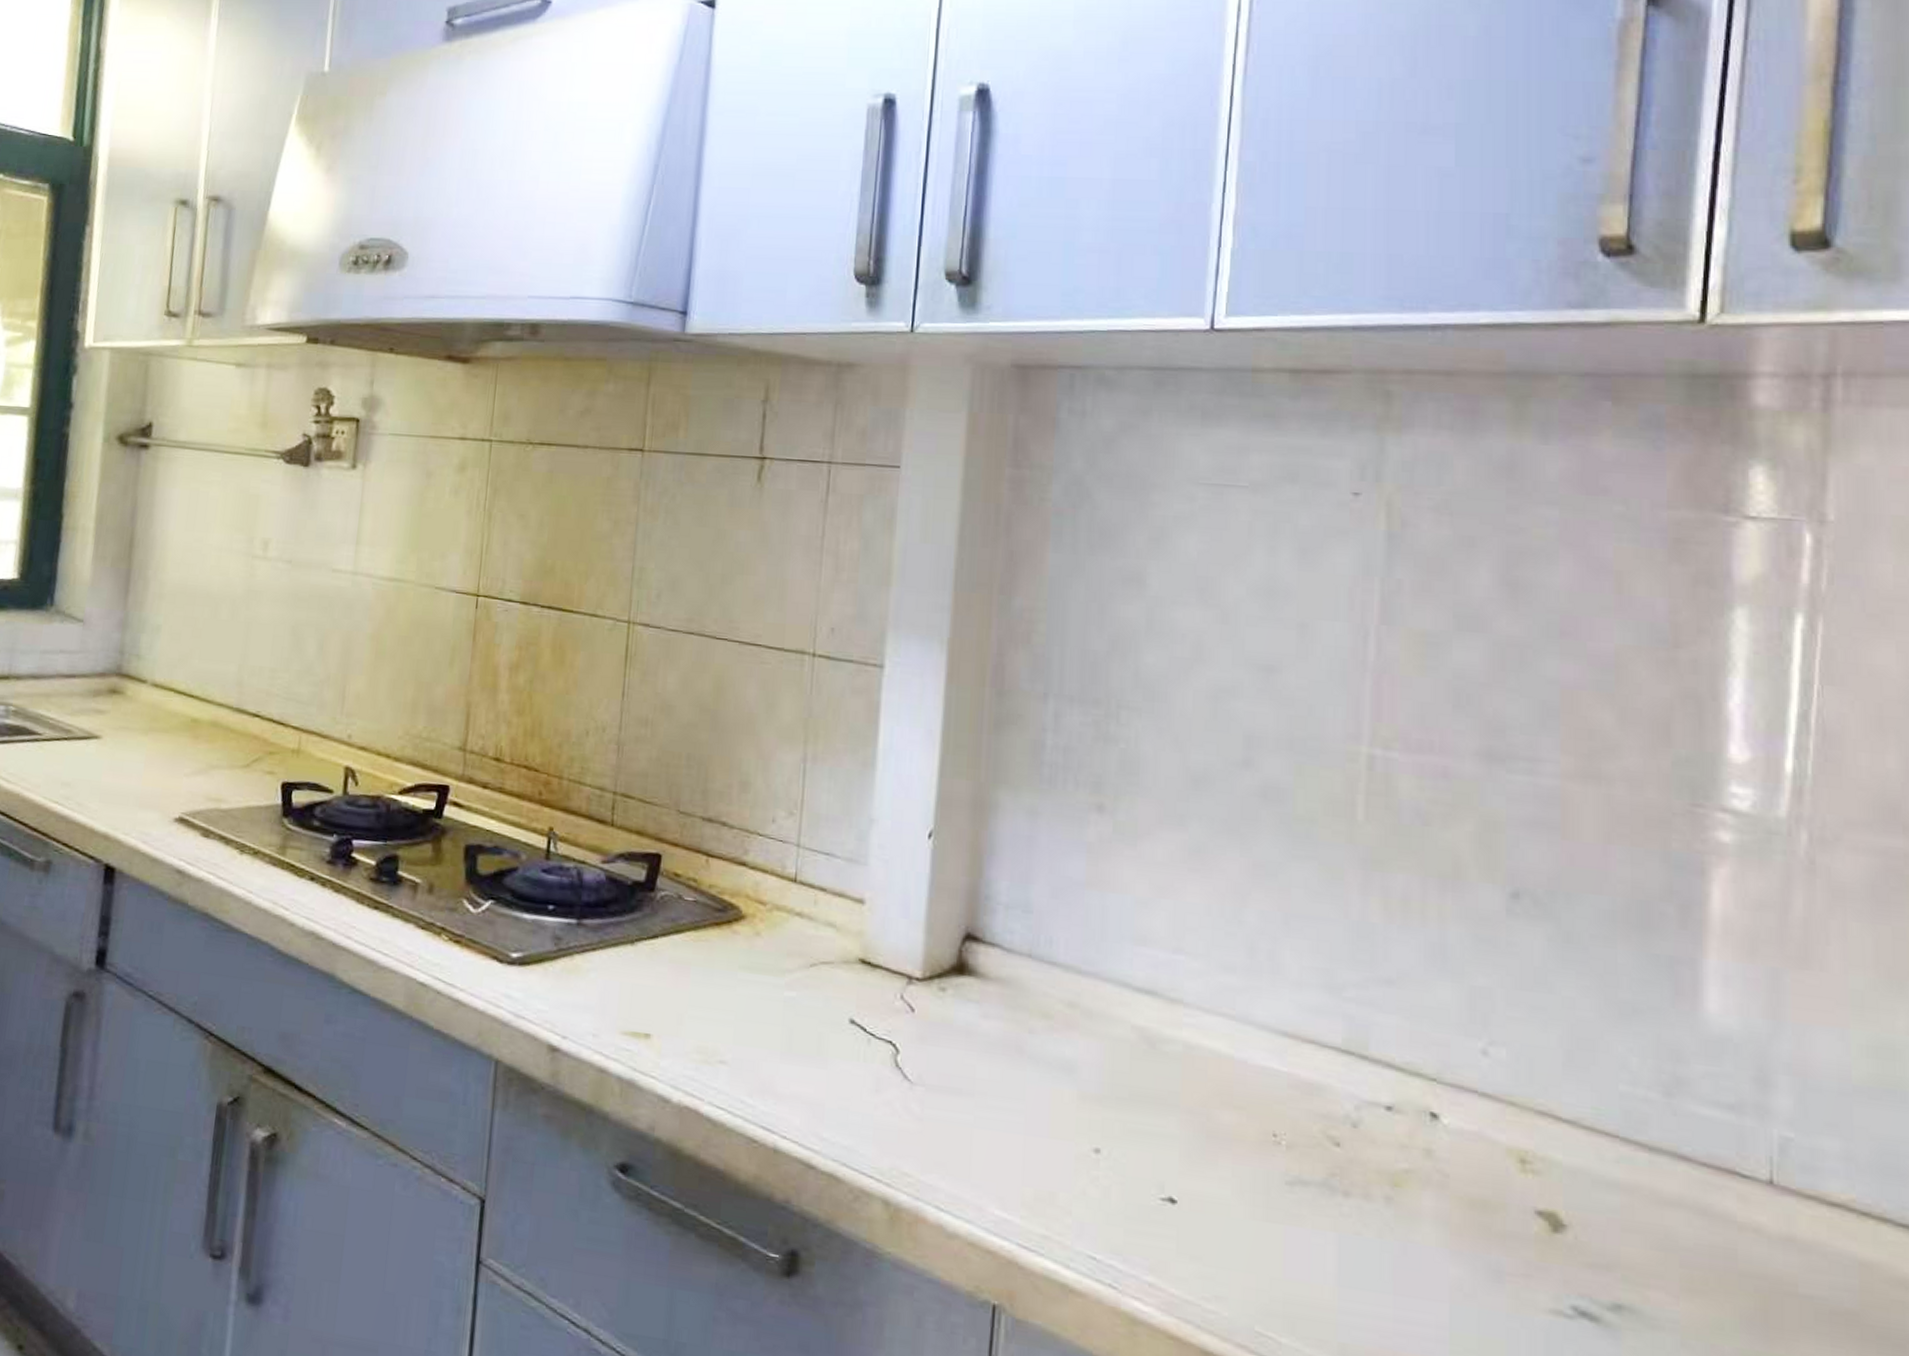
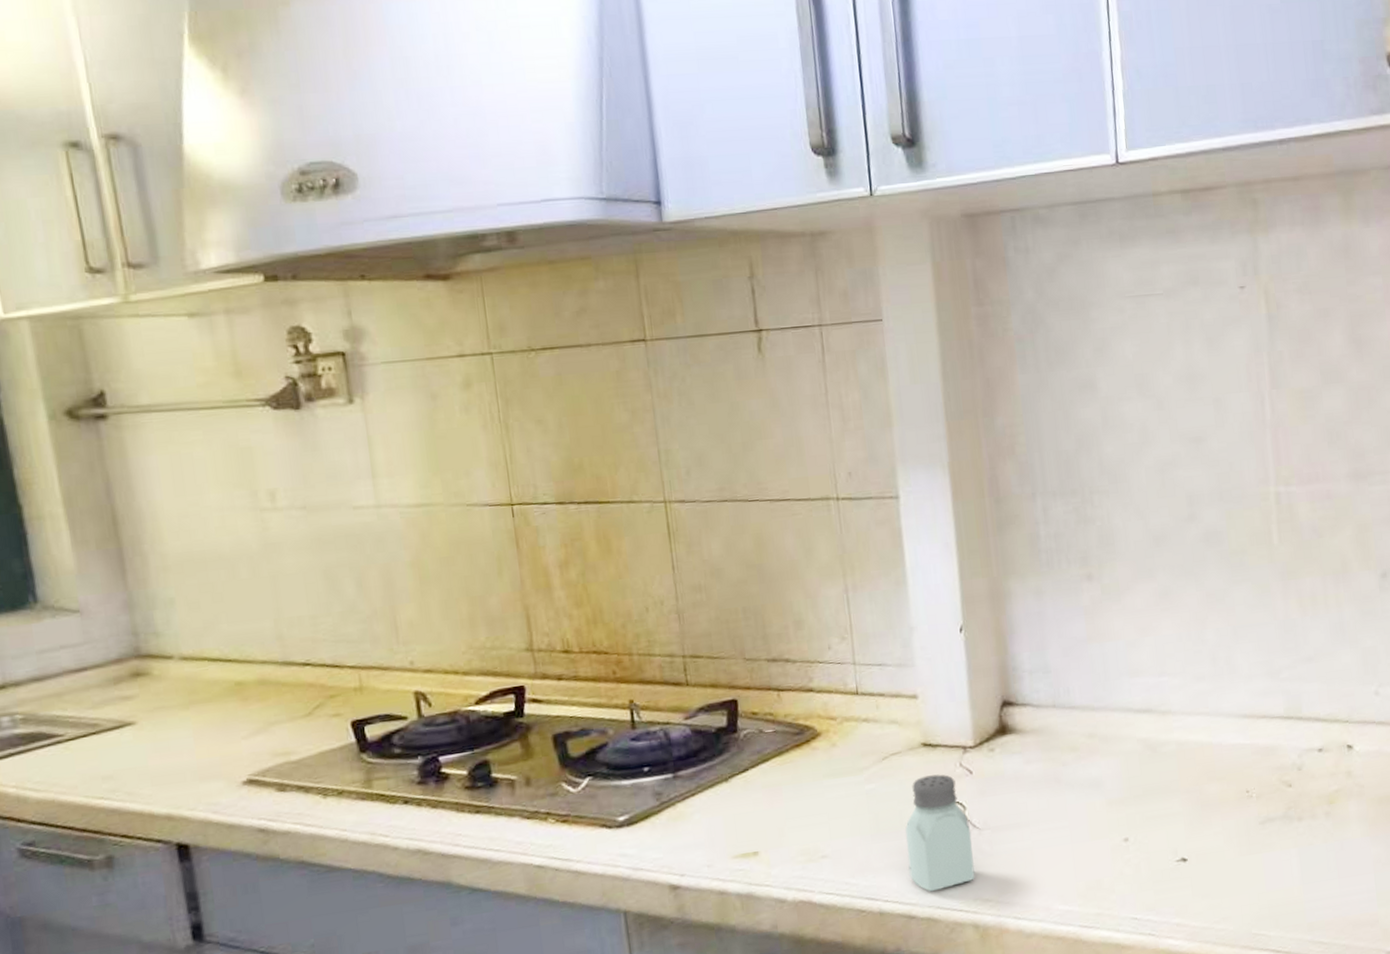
saltshaker: none [817,998,901,1145] -> present [904,774,975,892]

